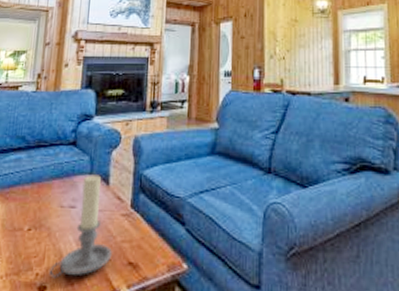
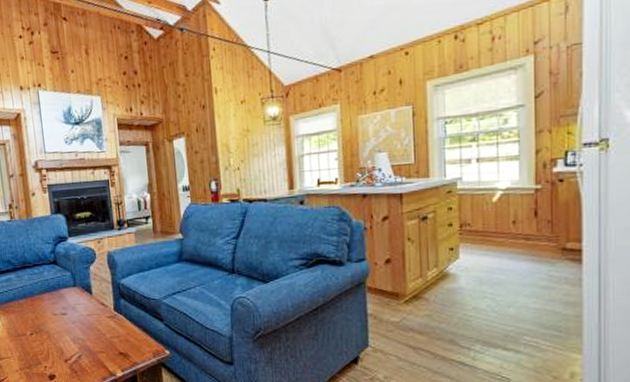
candle holder: present [49,174,112,278] -> none [55,287,105,369]

